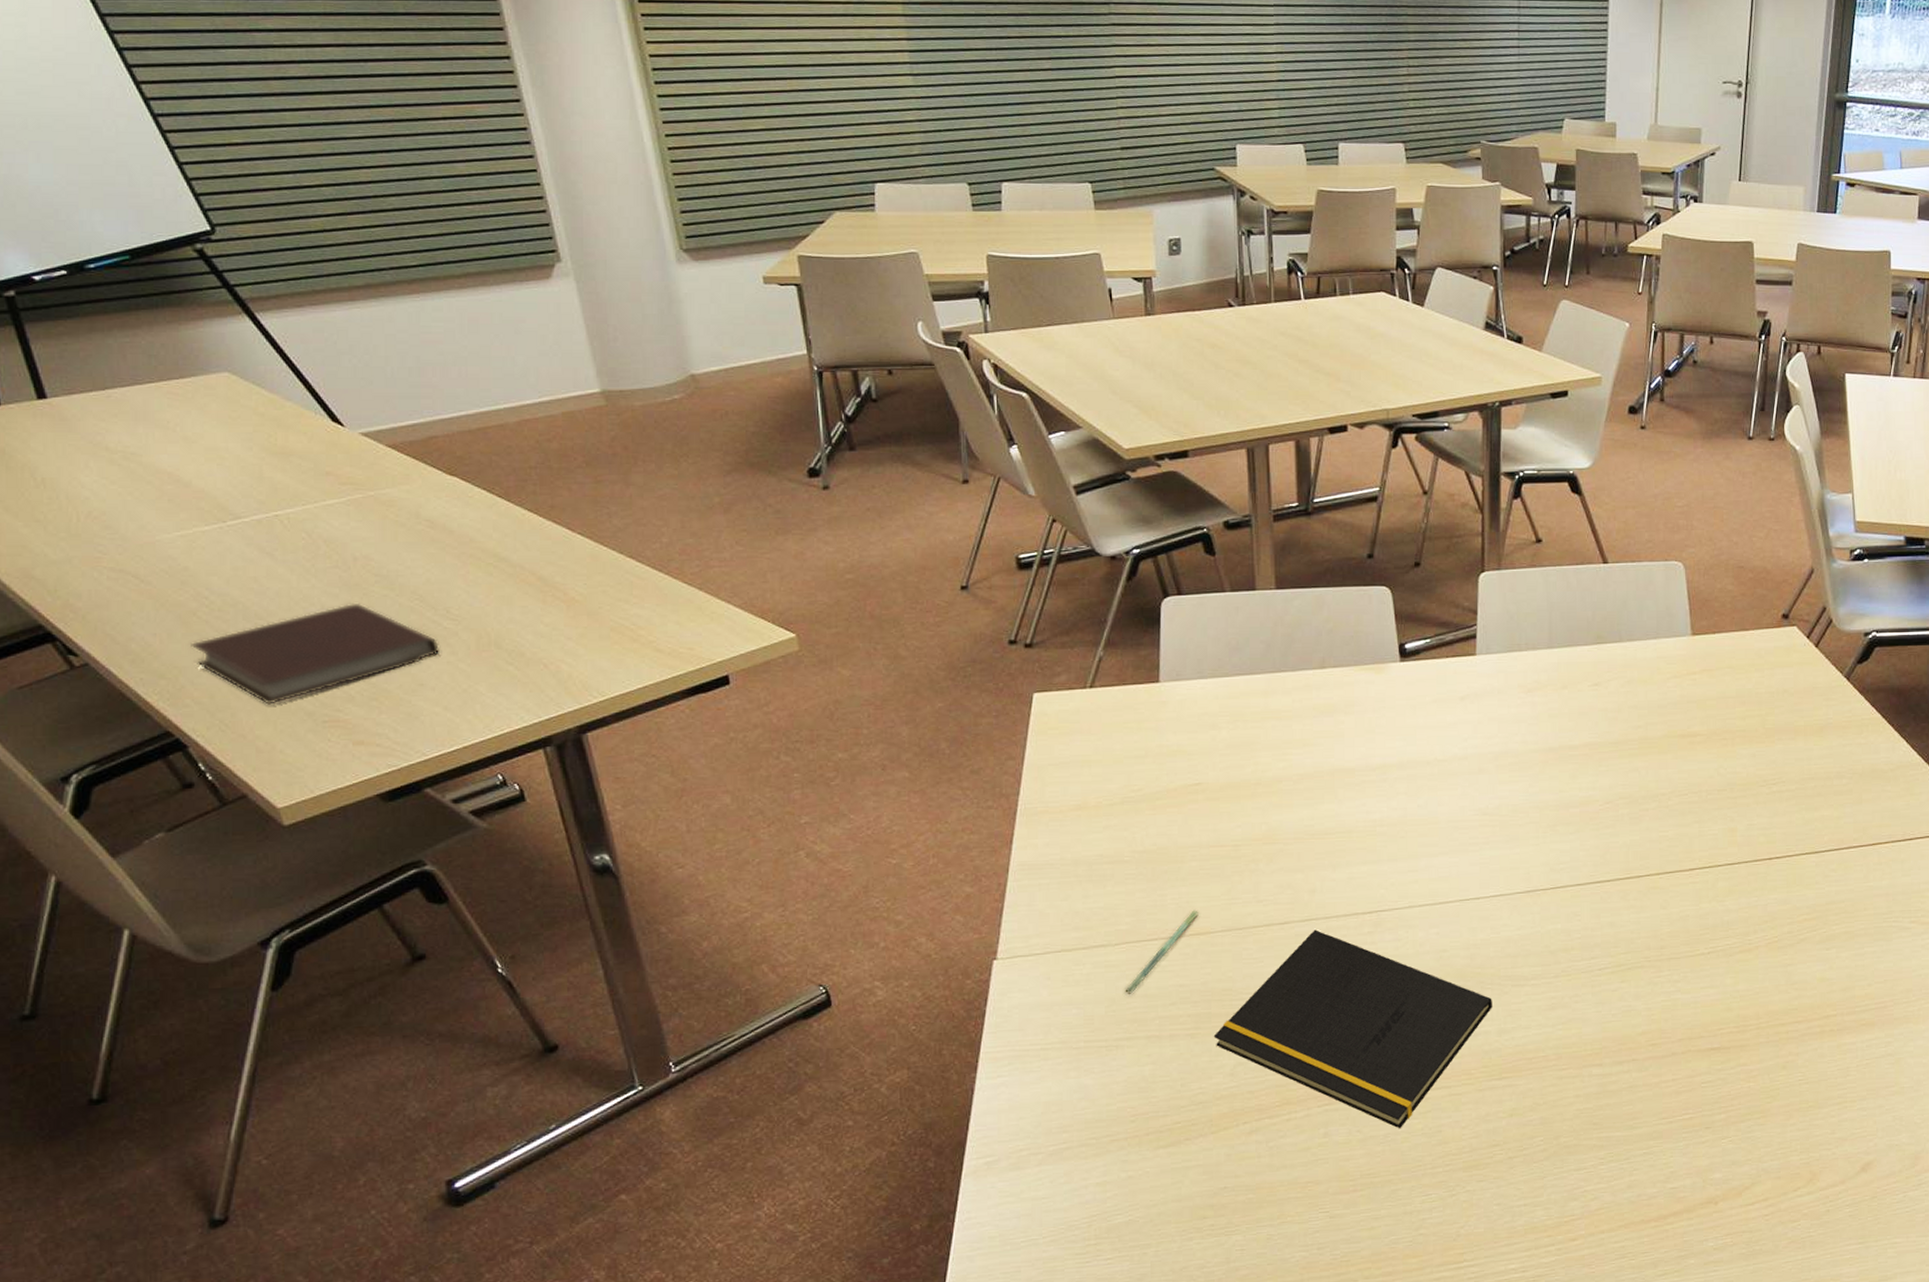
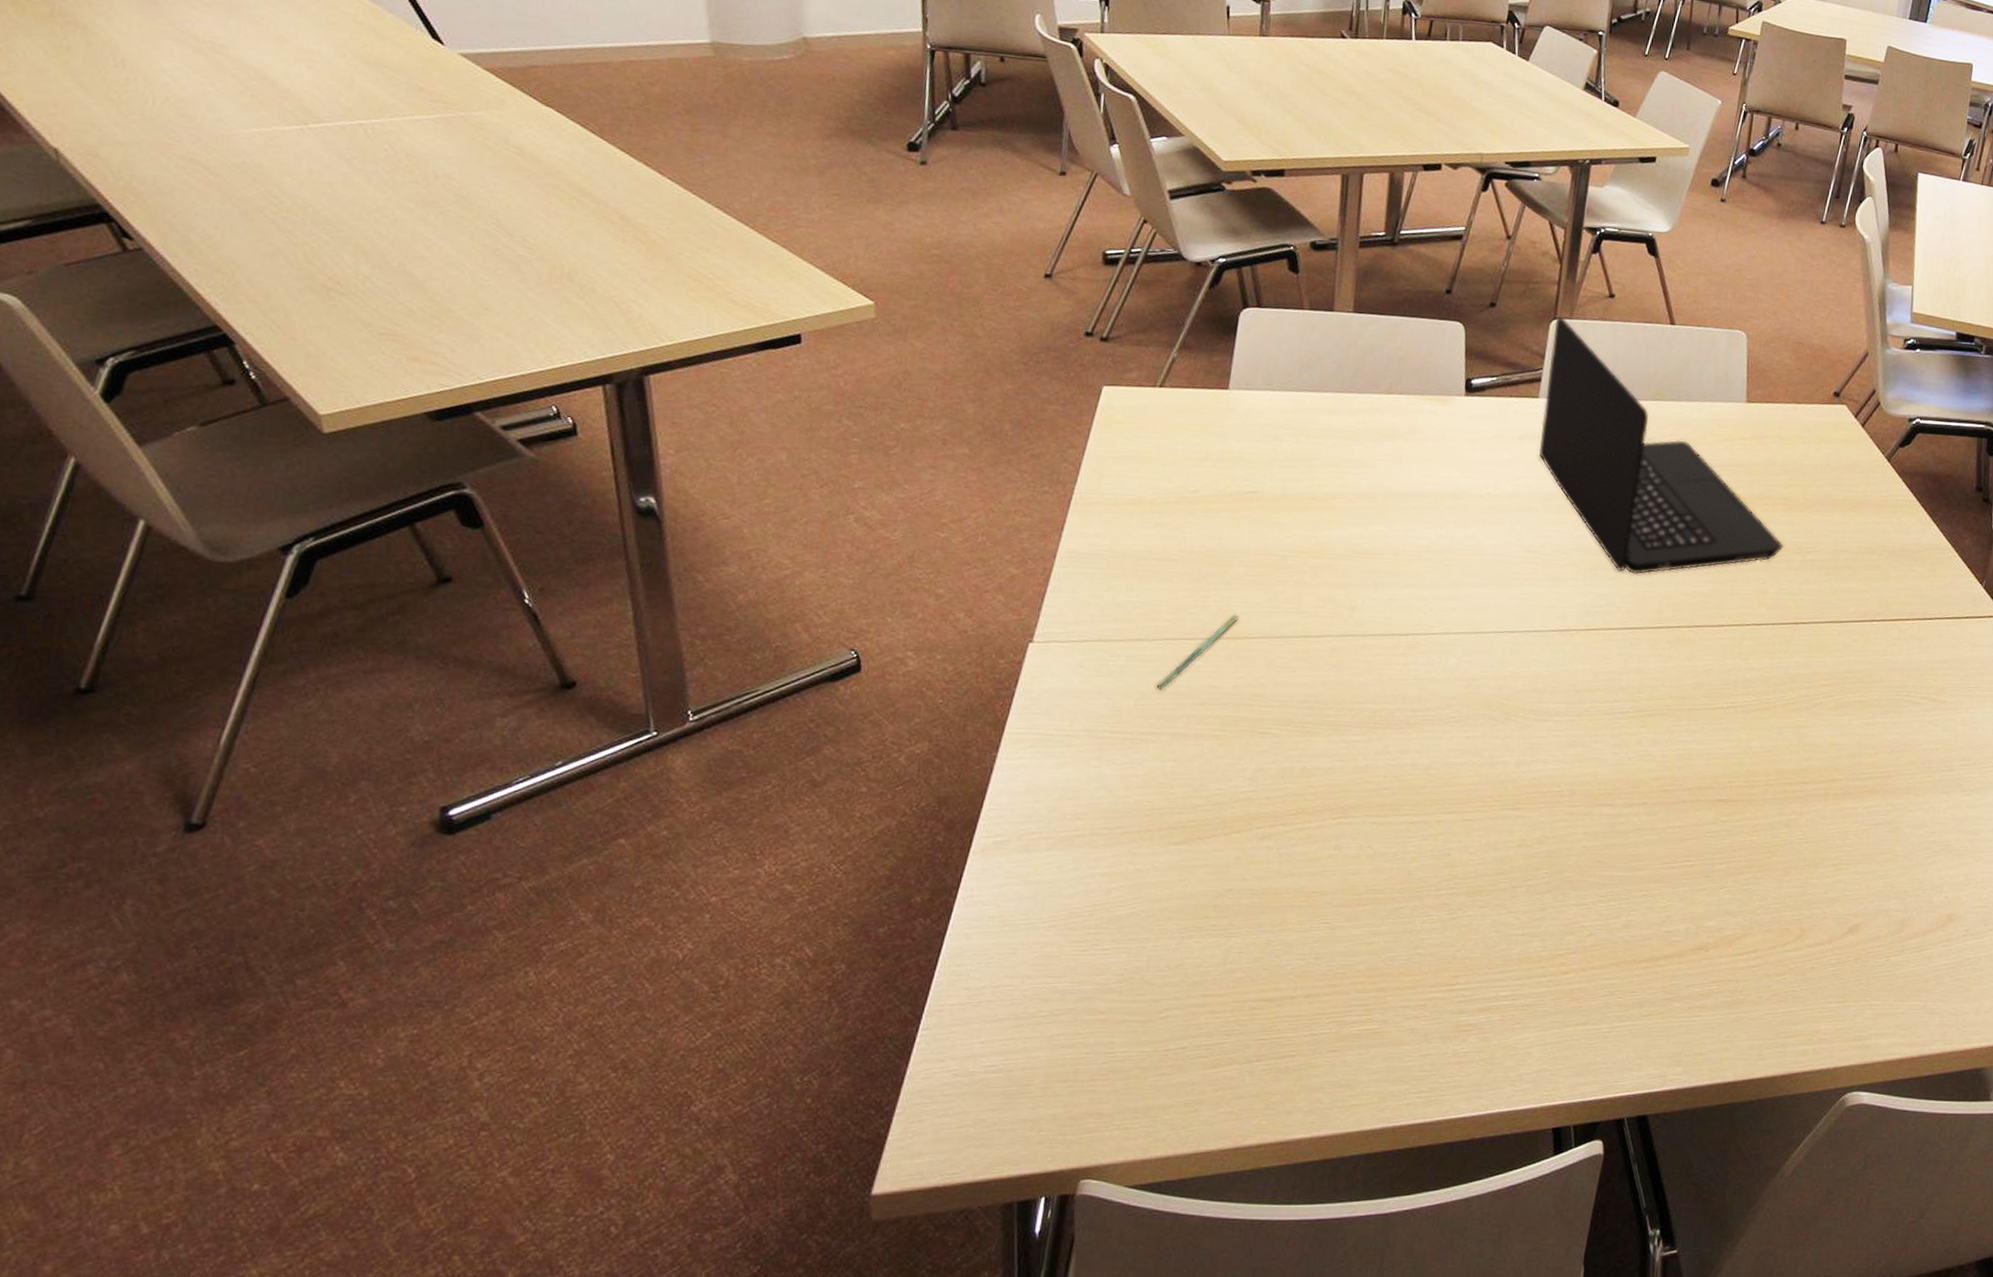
notebook: present [190,603,441,705] -> none [252,219,511,311]
notepad: present [1213,929,1492,1129] -> none [1238,645,1515,849]
laptop: none [1482,567,1748,826] -> present [1538,315,1784,575]

